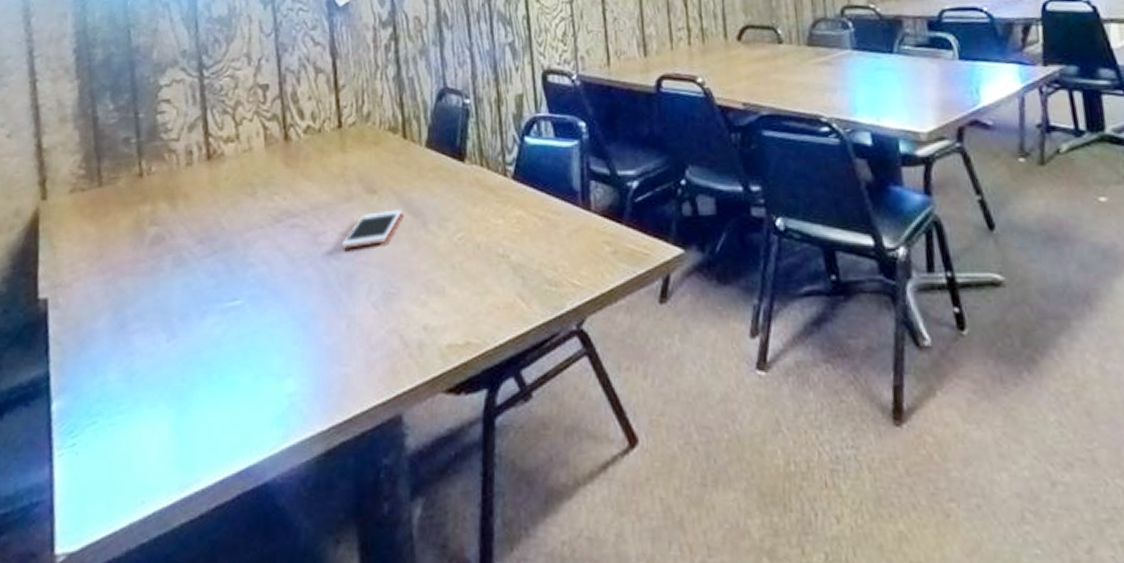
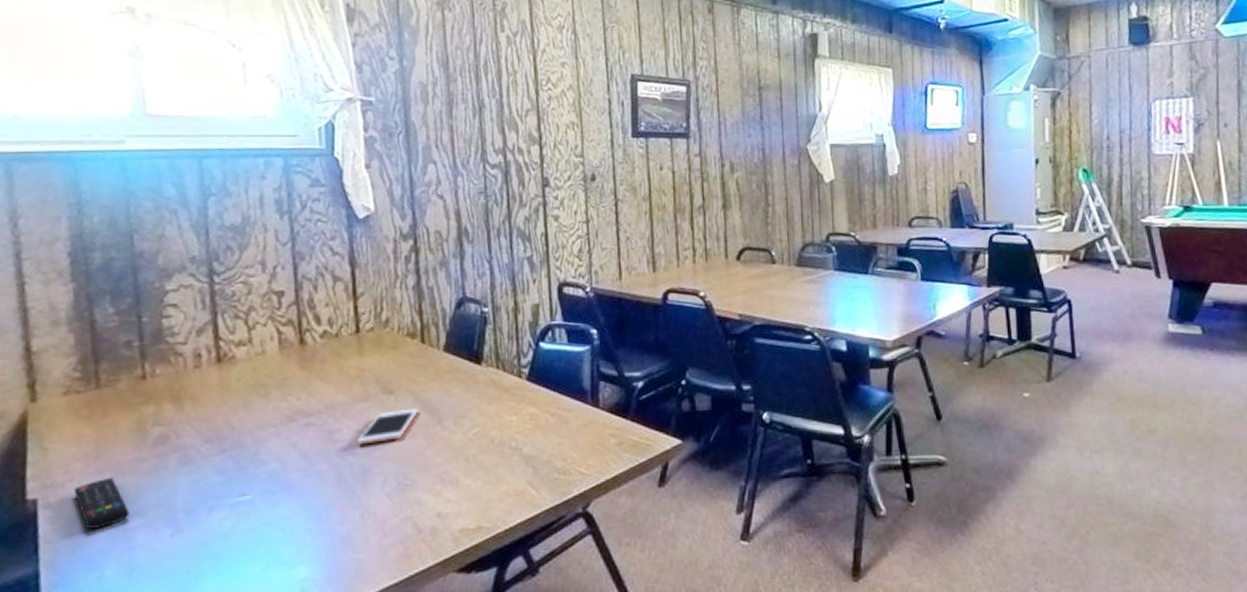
remote control: none [79,278,129,331] -> present [74,477,130,529]

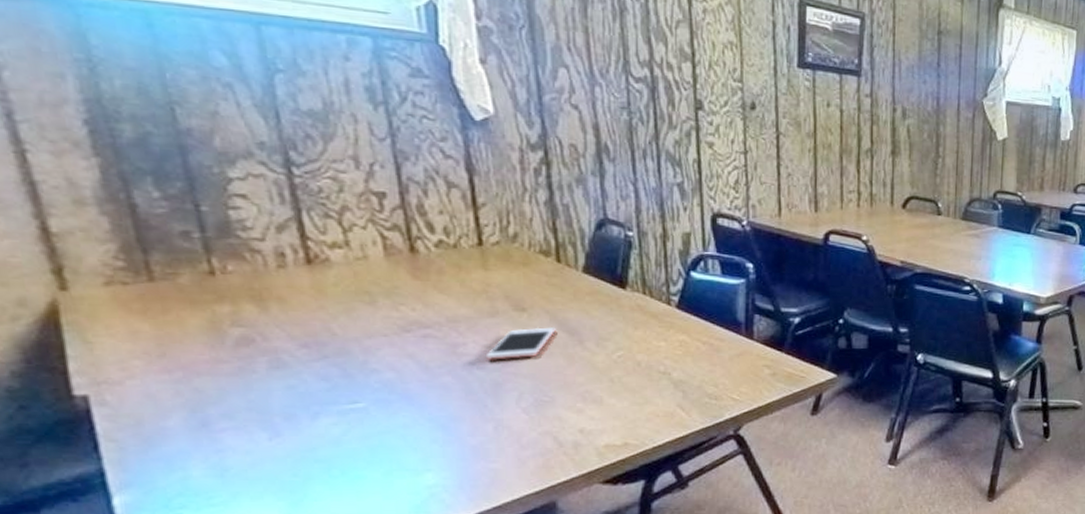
remote control: present [74,477,130,529] -> none [136,377,213,429]

